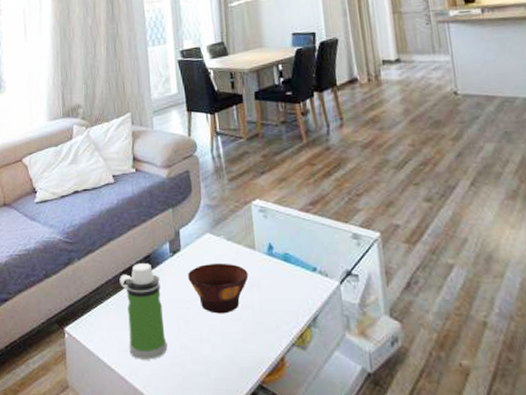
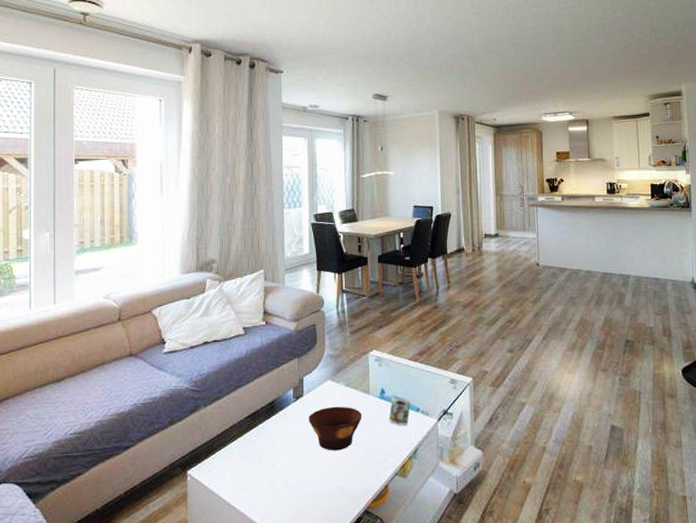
water bottle: present [119,263,168,360] -> none [244,408,286,496]
mug: none [279,253,305,287] -> present [388,397,410,426]

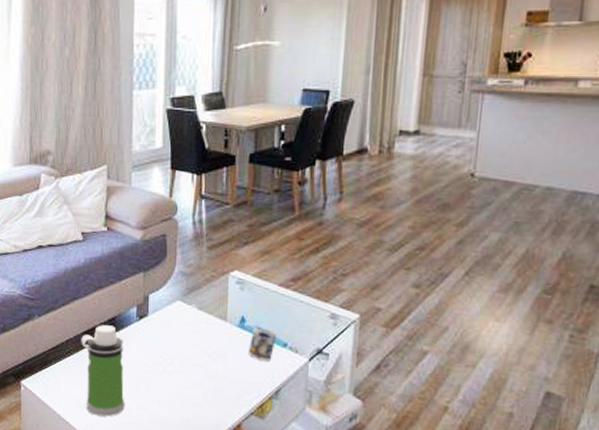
water bottle: none [244,408,286,496] -> present [81,325,125,417]
bowl: present [309,406,362,451] -> none [153,330,216,380]

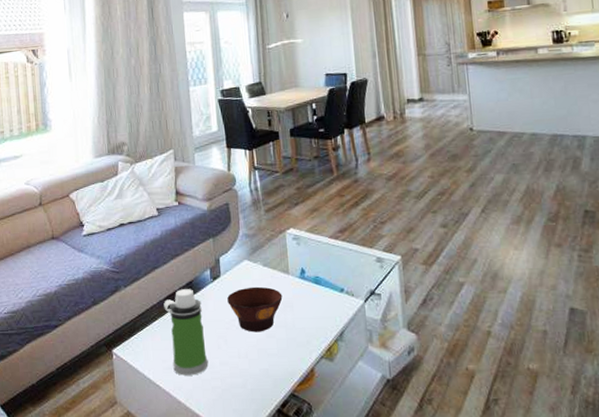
bowl: none [153,330,216,380] -> present [227,286,283,332]
mug: present [247,327,276,361] -> none [310,276,334,307]

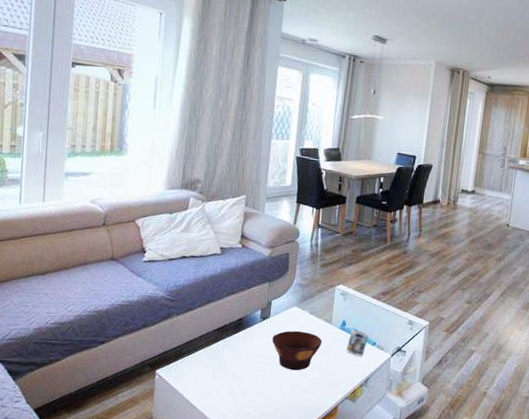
water bottle: present [164,289,208,376] -> none [211,324,248,401]
mug: none [310,276,334,307] -> present [346,329,368,356]

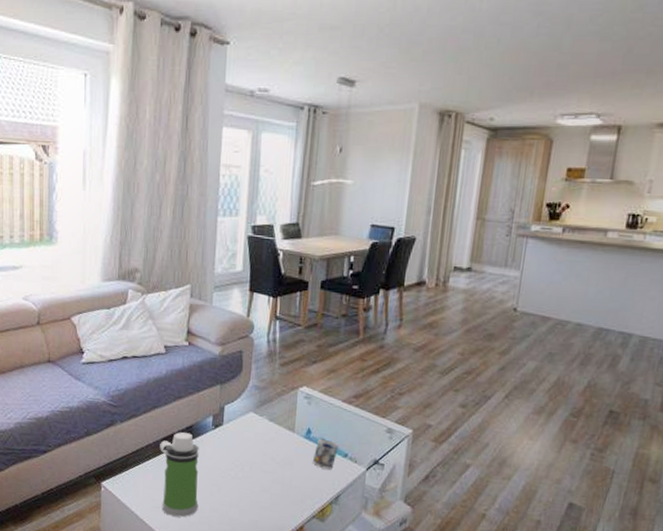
water bottle: none [211,324,248,401] -> present [160,432,199,517]
bowl: present [272,330,322,371] -> none [226,439,284,485]

